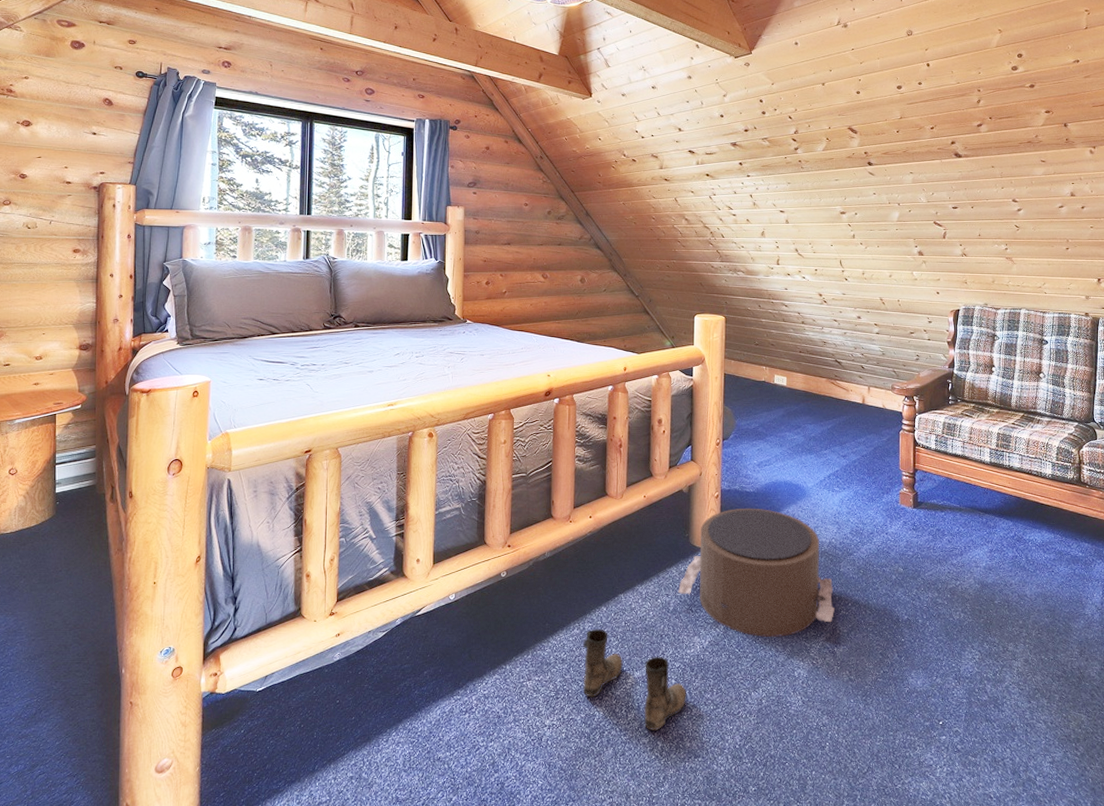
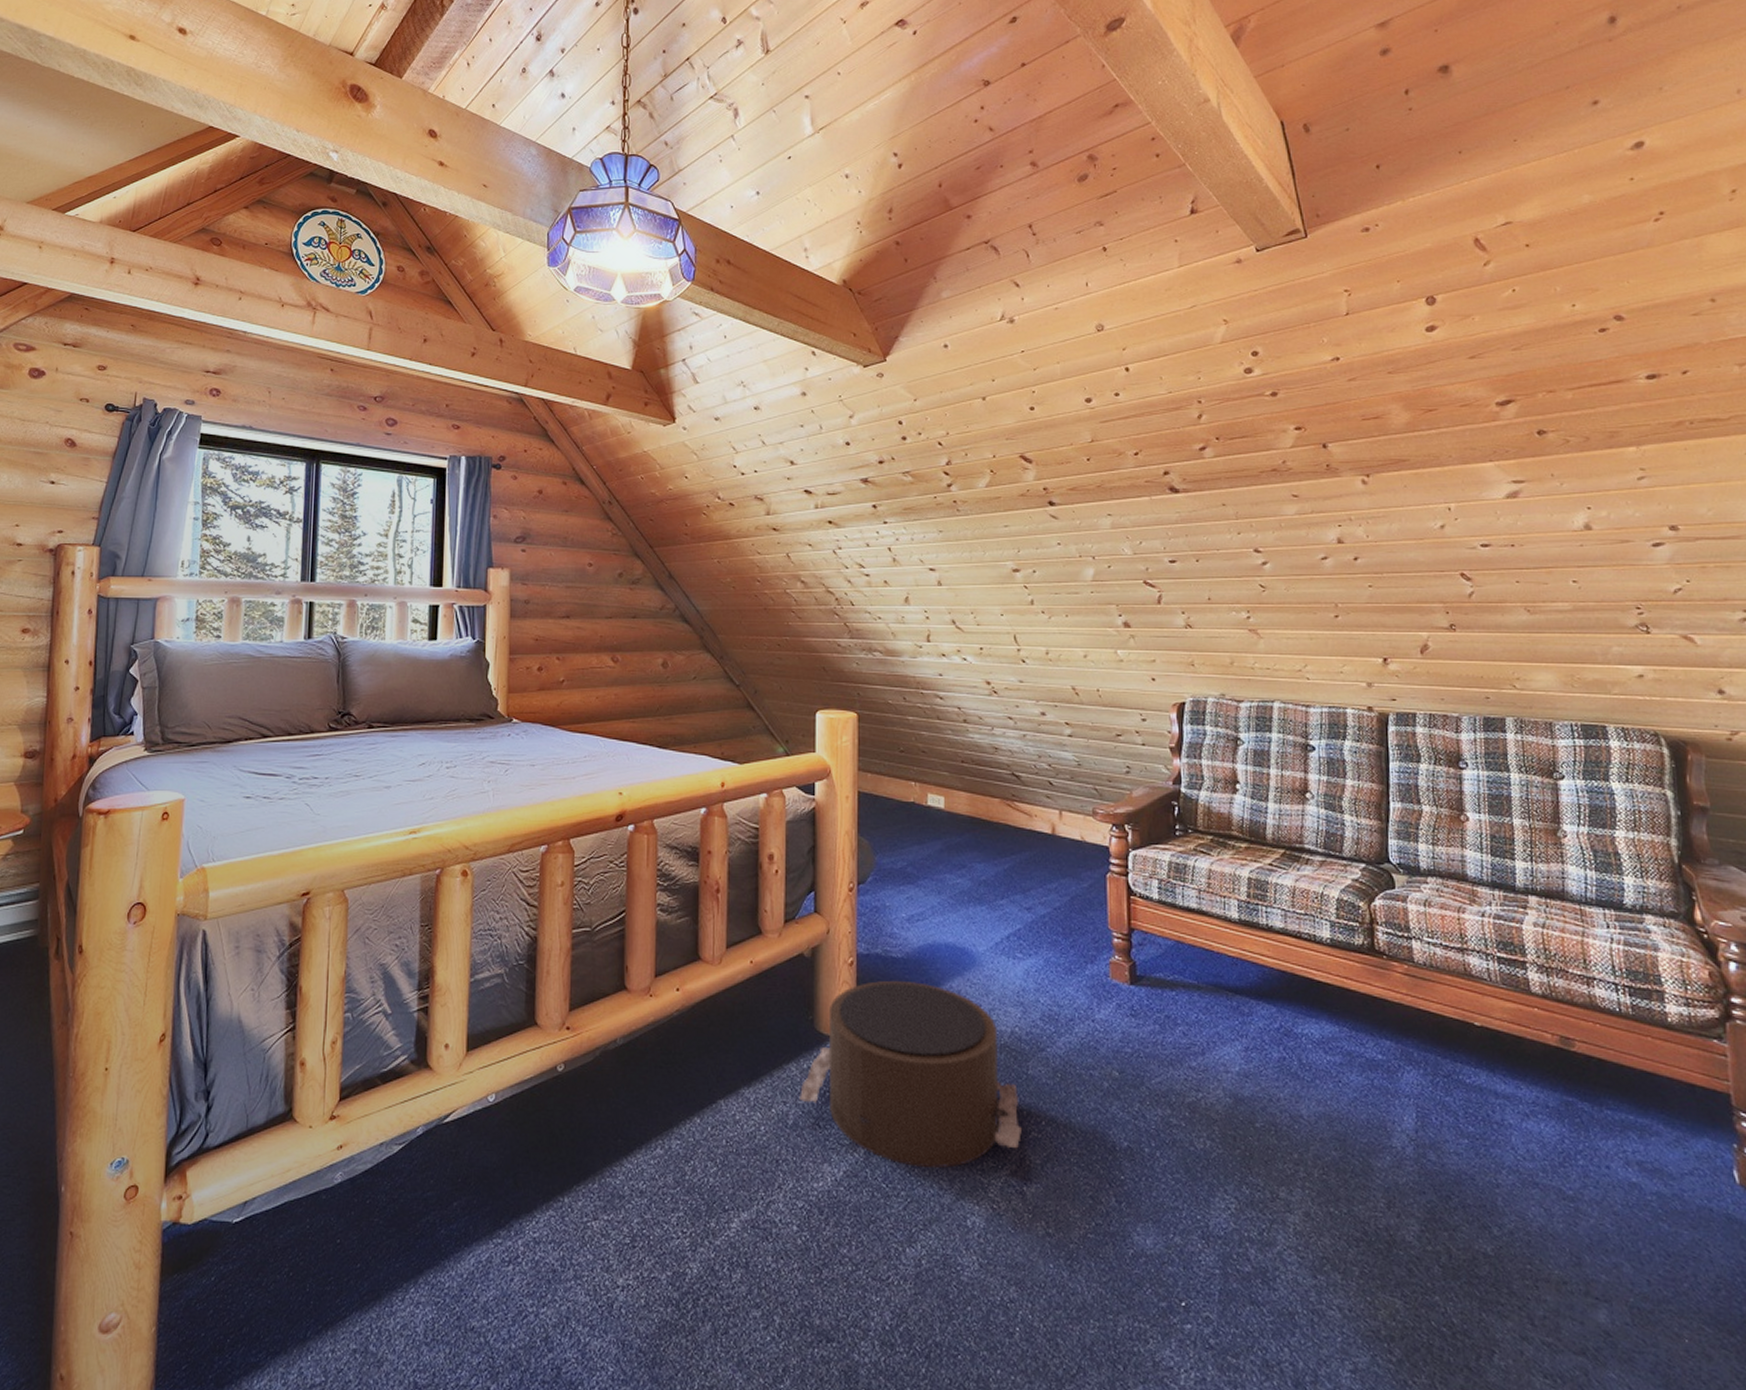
boots: present [583,628,687,730] -> none [669,1148,815,1299]

